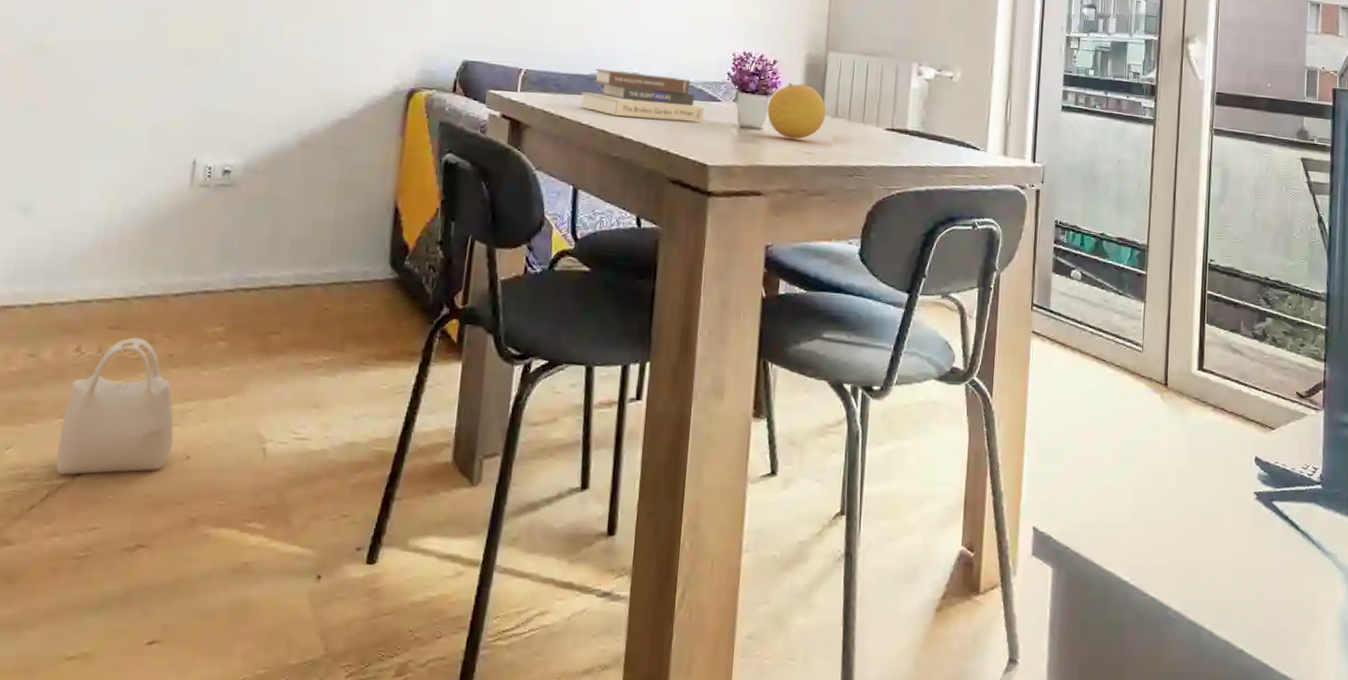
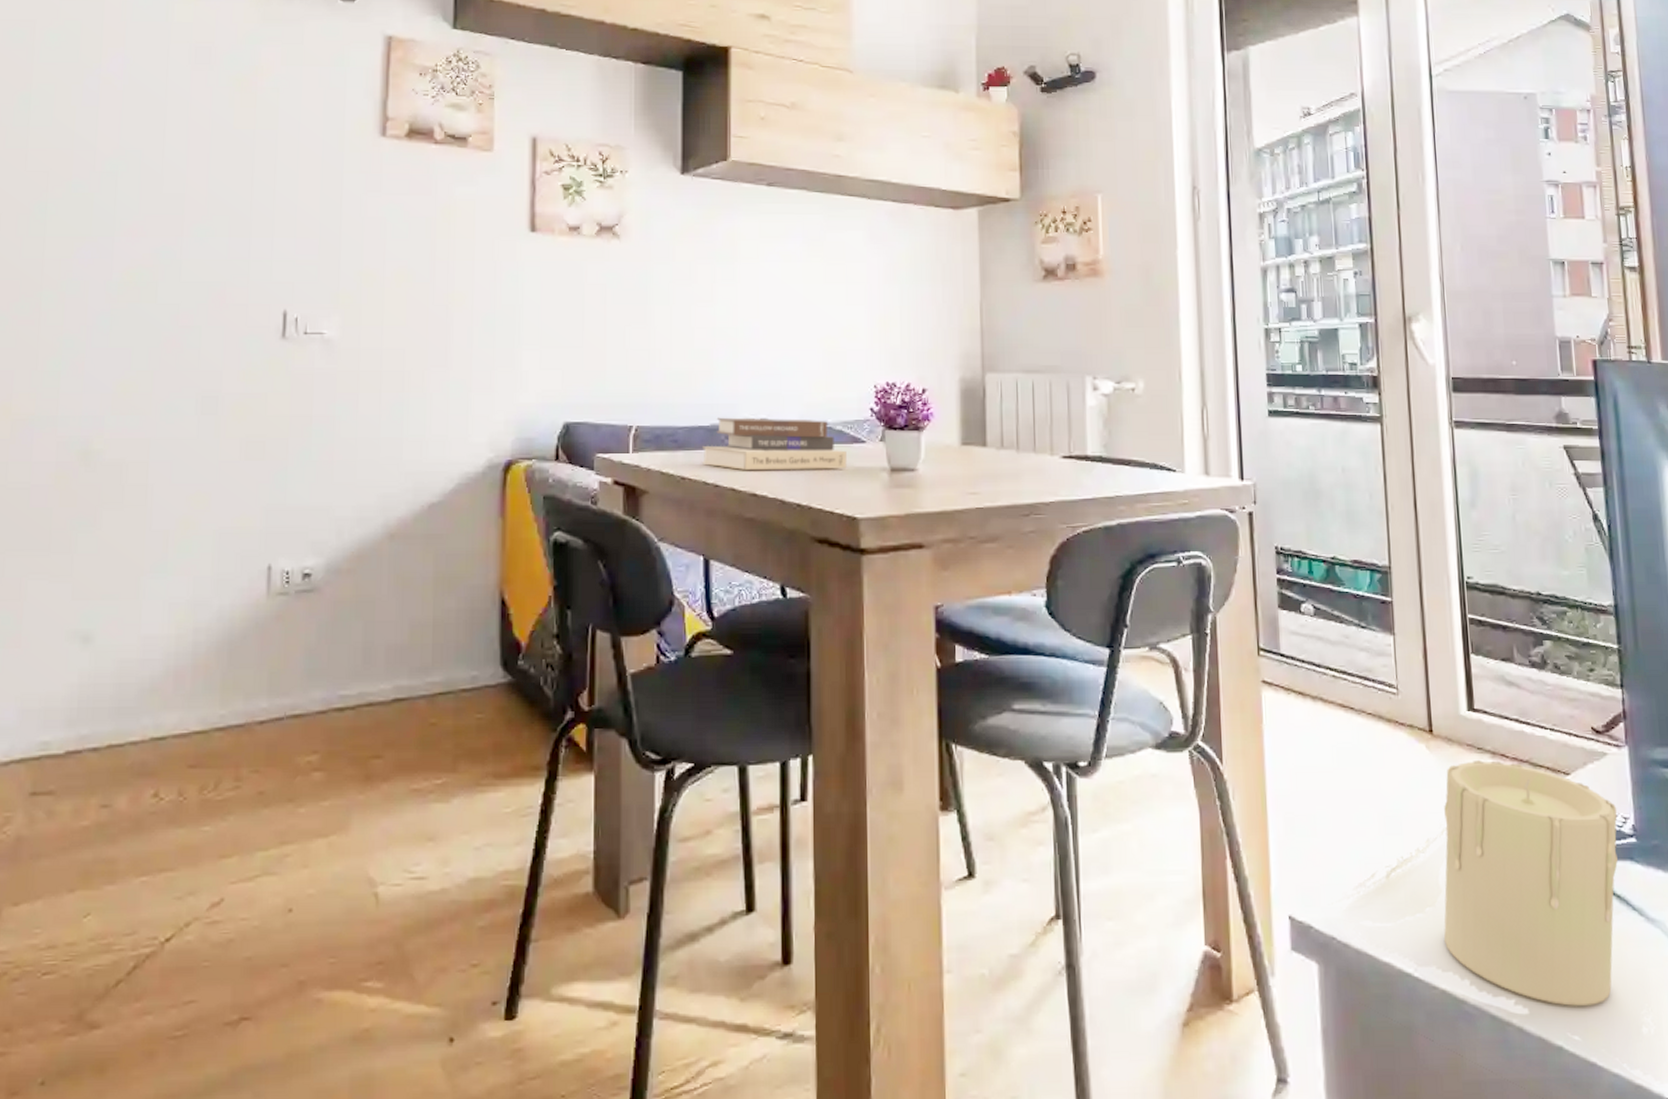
handbag: present [56,337,174,475] -> none [141,775,272,942]
fruit: present [767,82,826,140] -> none [921,413,990,478]
candle: none [1158,412,1310,618] -> present [1444,761,1618,1006]

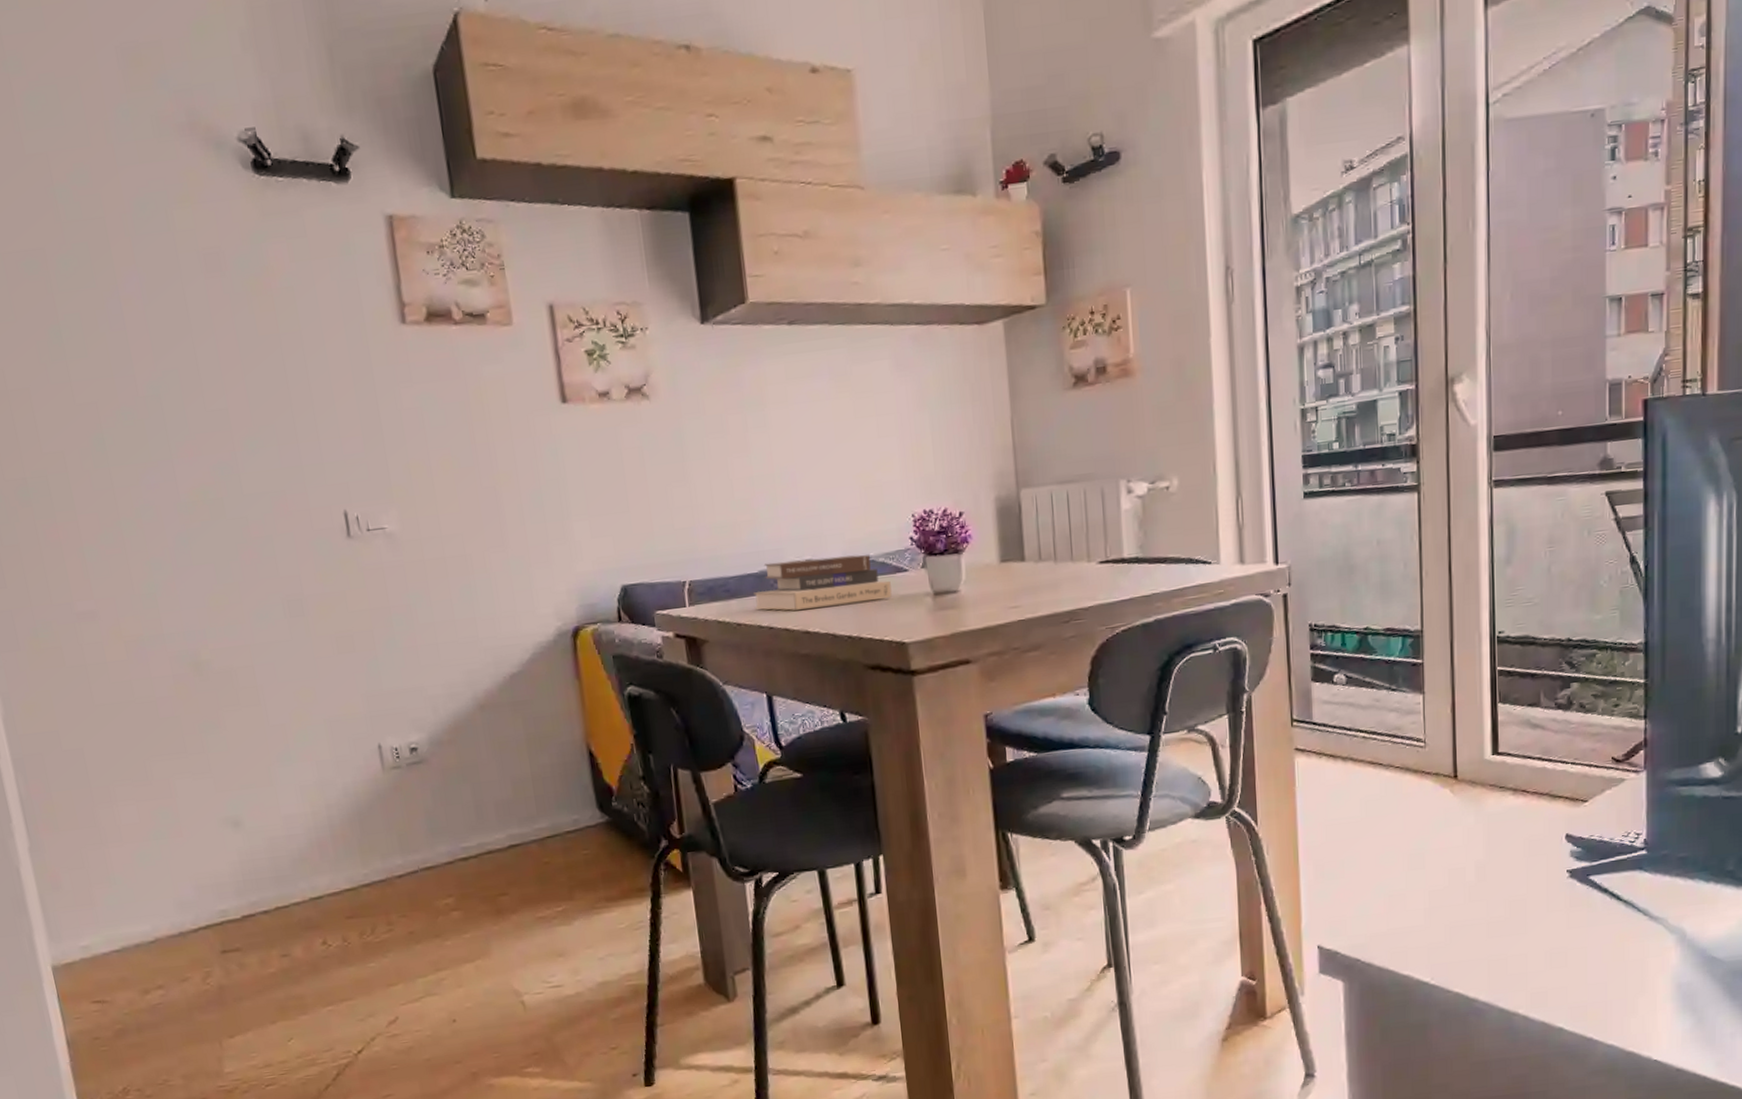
candle: present [1444,761,1618,1006] -> none [1460,796,1631,995]

